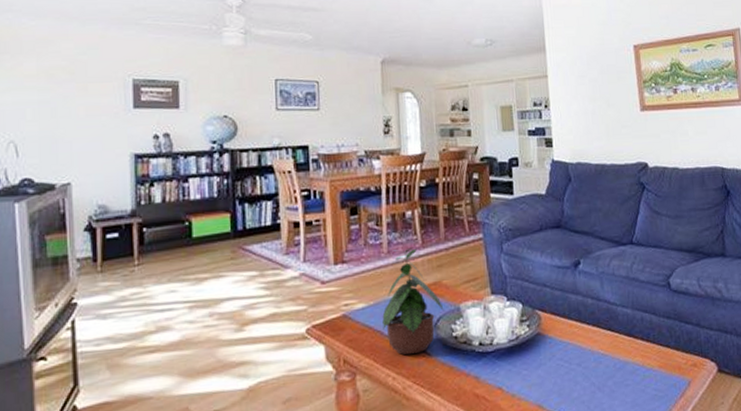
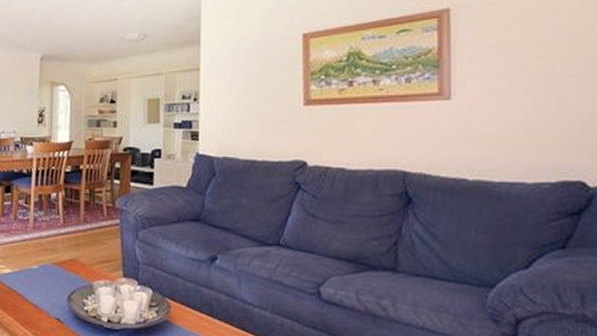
potted plant: present [382,247,444,355] -> none [24,225,78,319]

